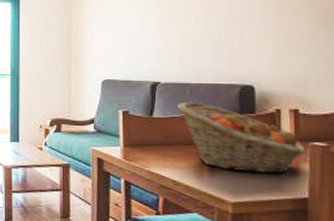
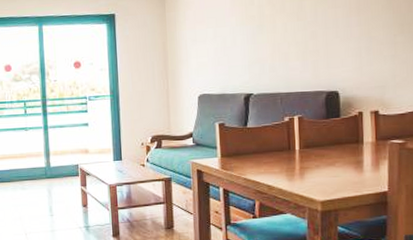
fruit basket: present [178,101,305,174] -> none [270,110,384,173]

